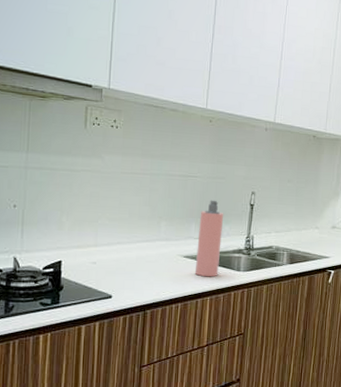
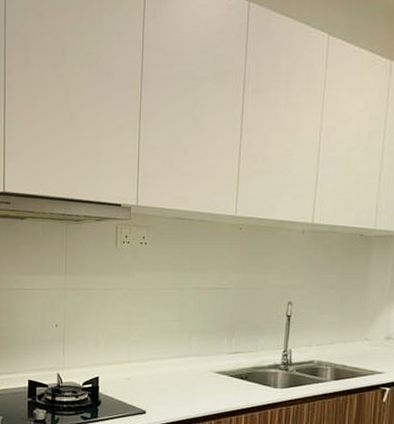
spray bottle: present [194,200,224,277] -> none [227,312,258,394]

